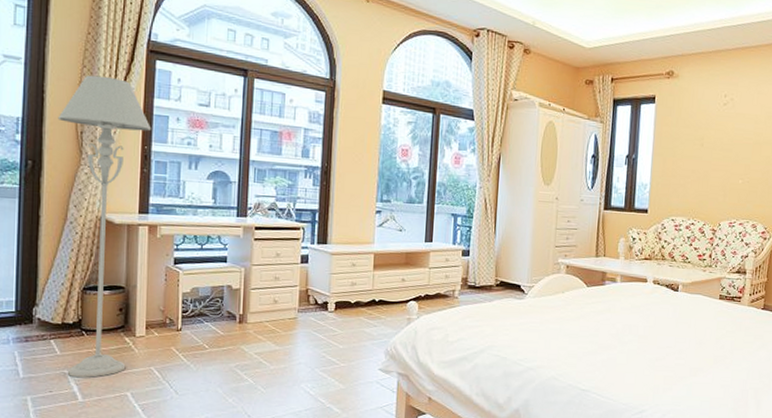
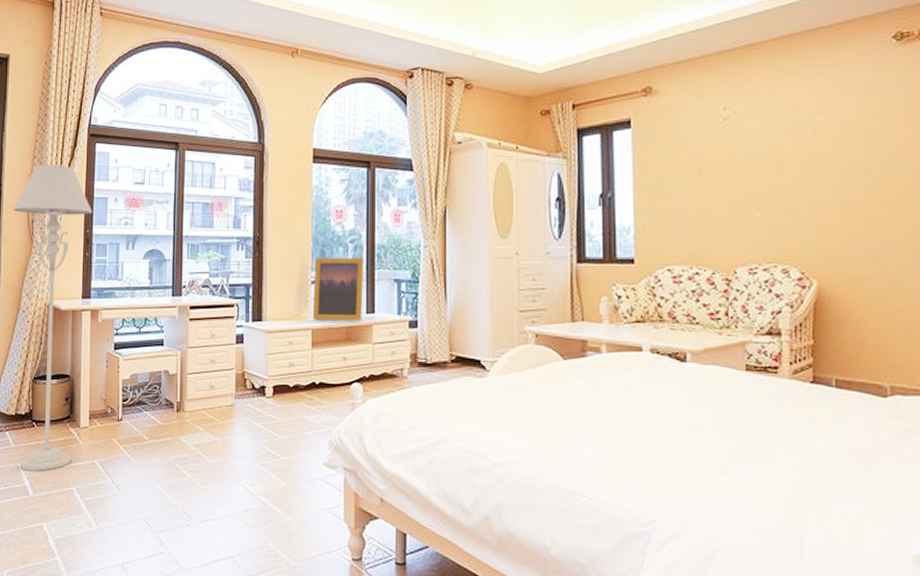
picture frame: none [374,190,425,248] -> present [312,257,364,321]

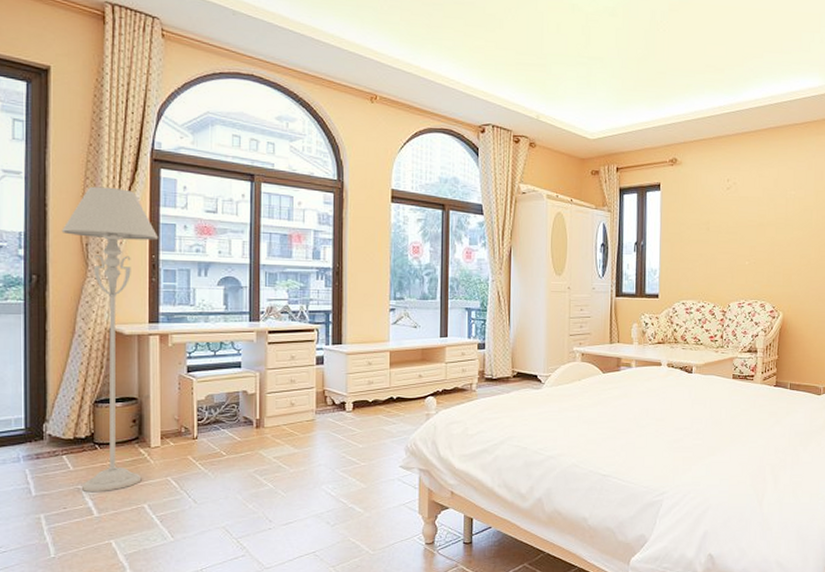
picture frame: present [312,257,364,321] -> none [390,288,438,344]

